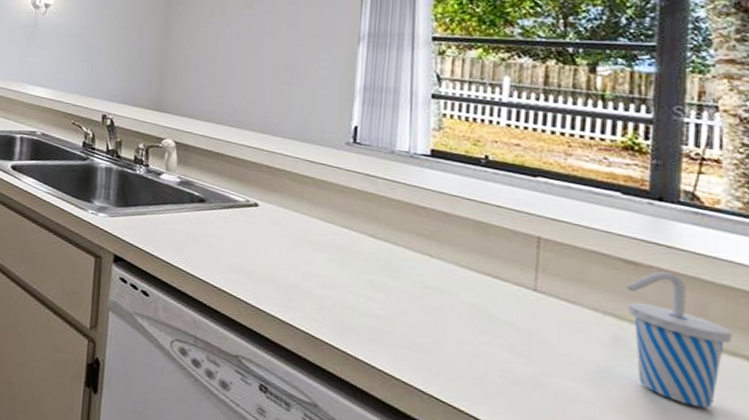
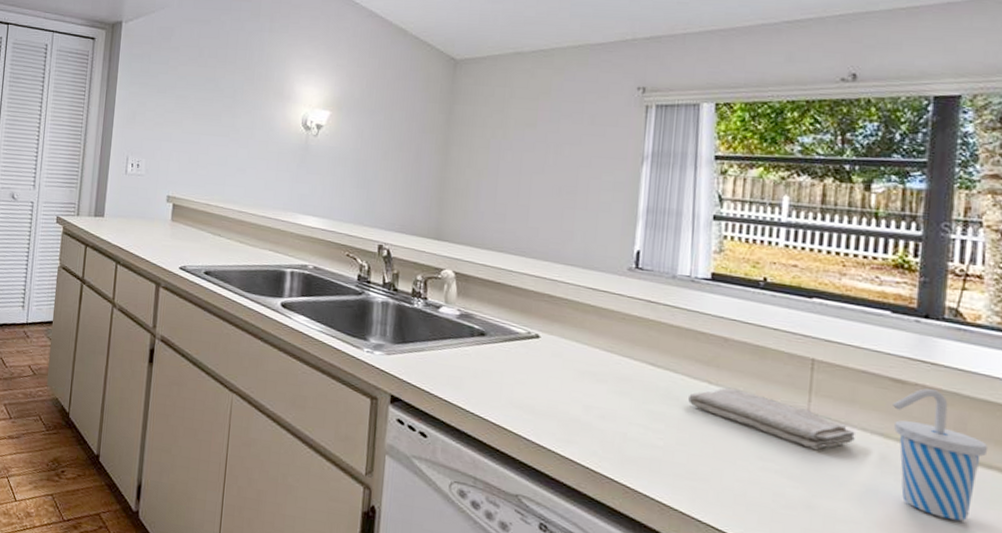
washcloth: none [409,262,586,328] -> present [688,388,855,450]

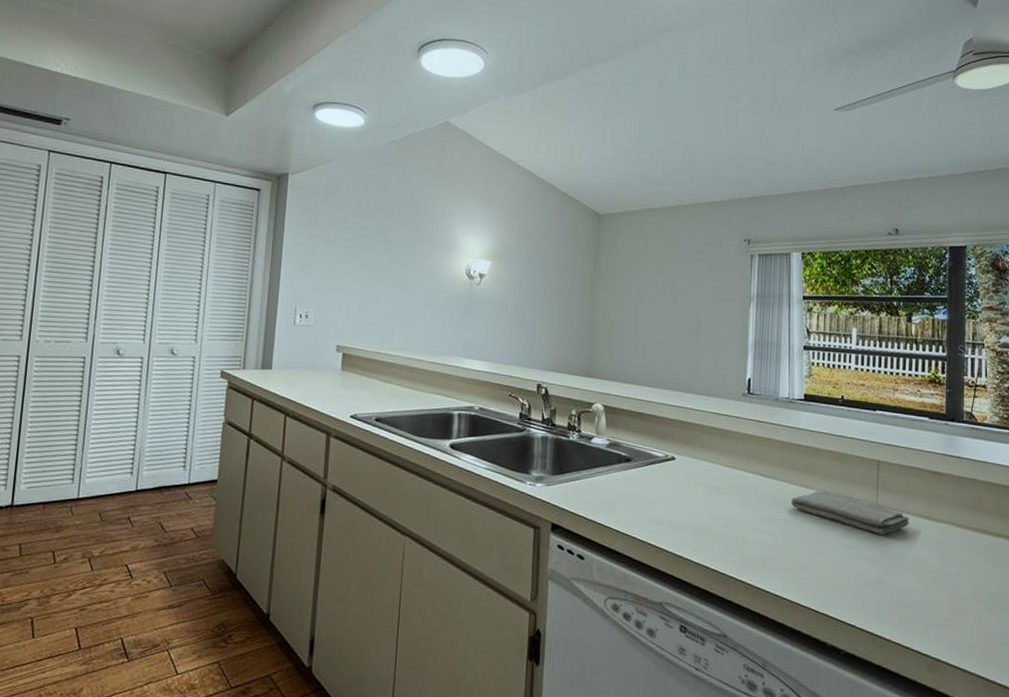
cup: present [893,388,989,521] -> none [933,477,996,581]

